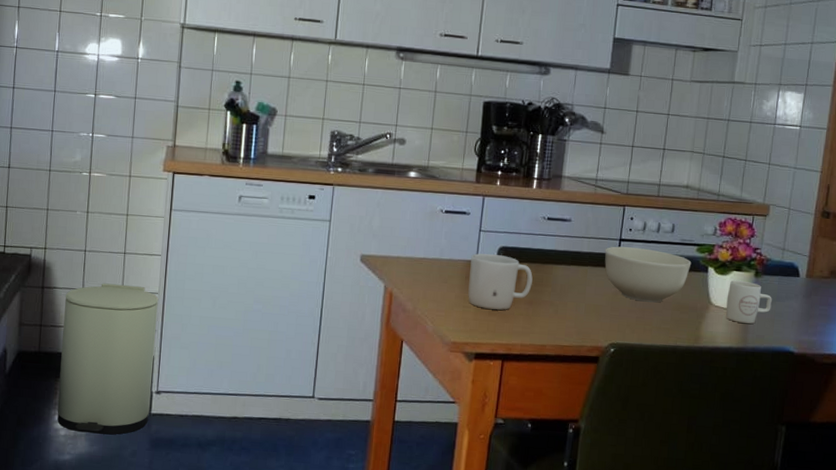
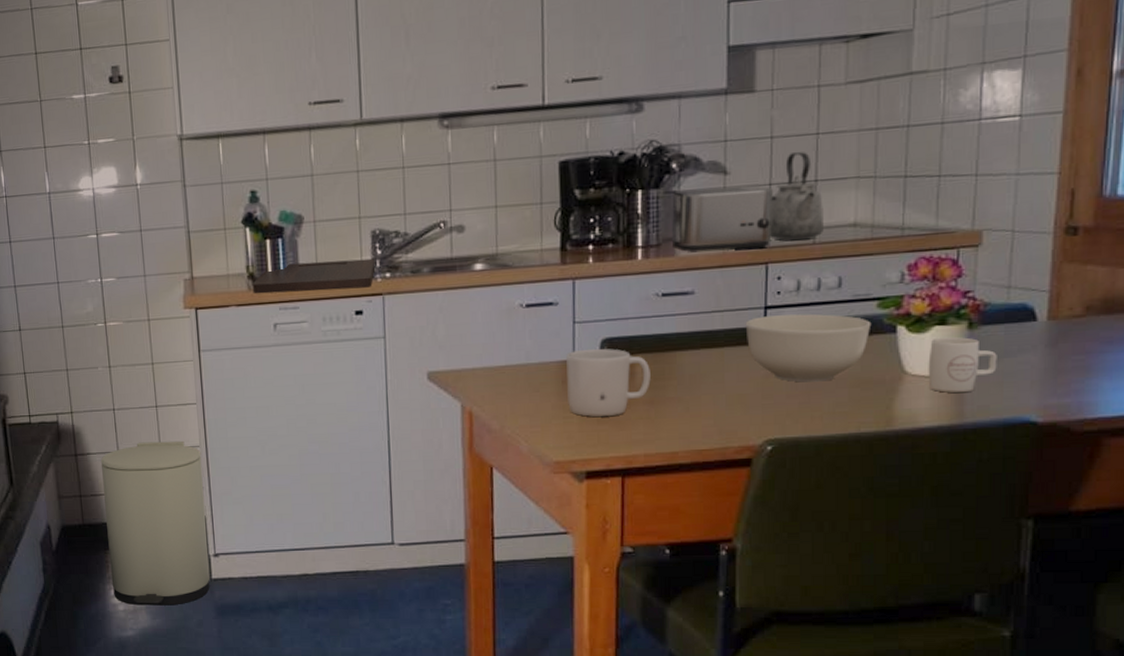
cutting board: none [225,147,331,178] -> present [252,258,376,294]
toaster: none [559,139,637,195] -> present [671,185,777,253]
kettle: none [629,125,667,193] -> present [770,151,823,241]

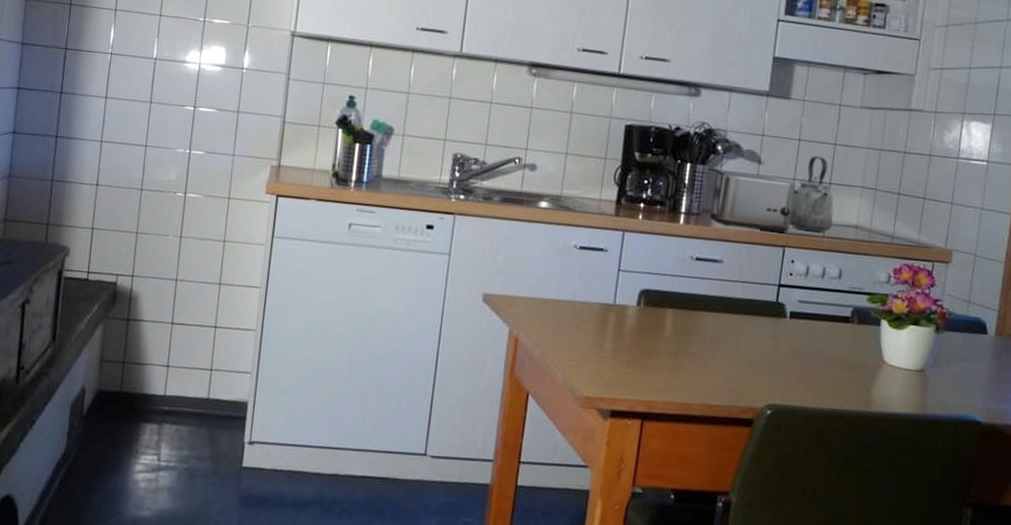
pedal bin: present [100,440,210,606] -> none [137,317,256,490]
cutting board: present [252,258,376,294] -> none [334,169,453,205]
mug: present [566,348,651,417] -> none [603,296,678,362]
bowl: present [745,313,872,382] -> none [761,292,862,359]
mug: present [928,336,997,393] -> none [901,335,956,388]

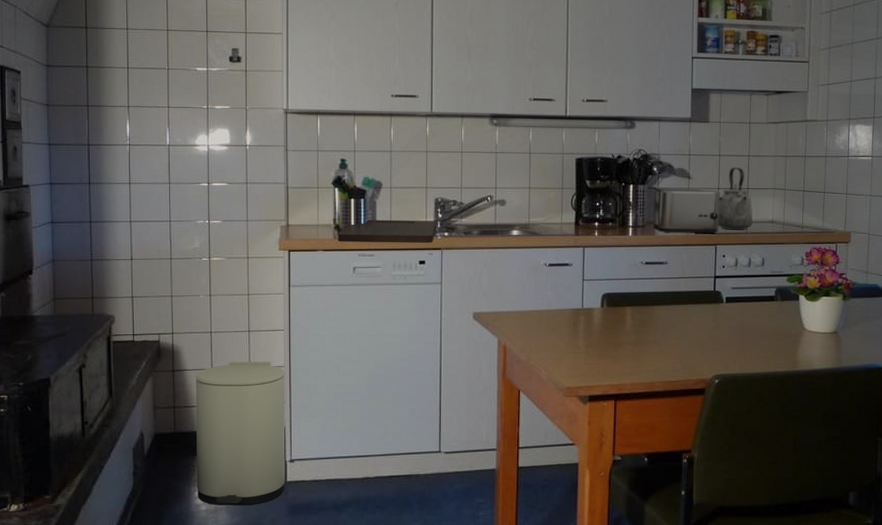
pedal bin: none [137,317,256,490] -> present [195,361,285,506]
cutting board: none [334,169,453,205] -> present [337,219,437,243]

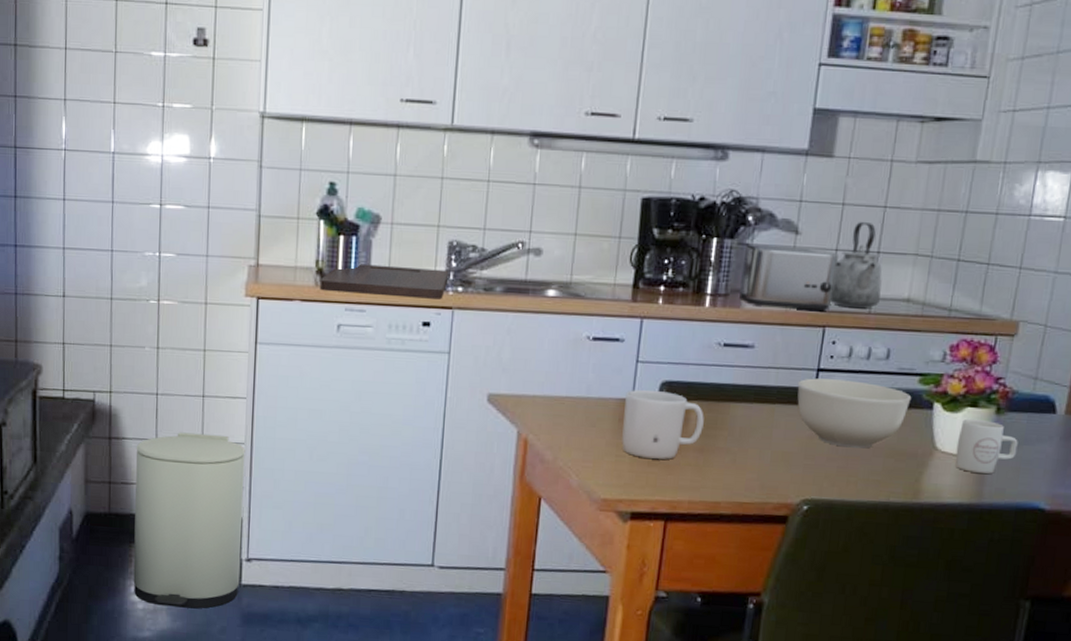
mug: none [577,300,636,354] -> present [622,389,704,460]
bowl: none [701,283,783,333] -> present [797,378,912,449]
mug: none [819,305,861,346] -> present [955,418,1018,475]

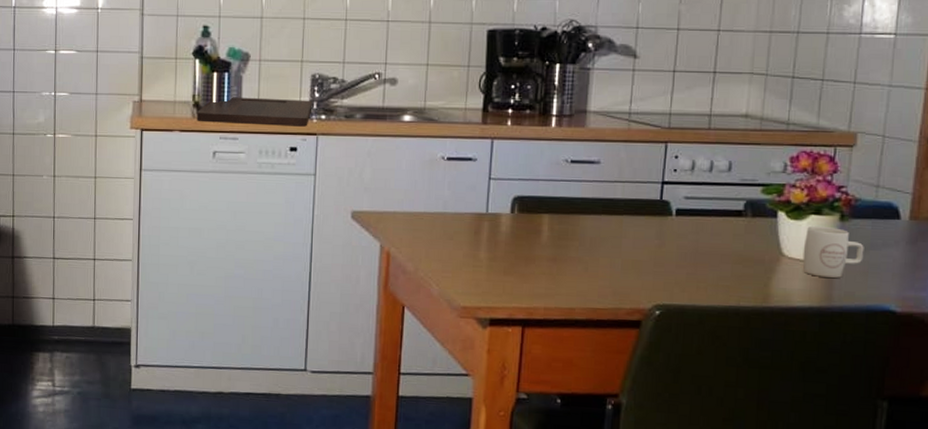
pedal bin: present [133,432,245,609] -> none [34,251,133,411]
mug: present [622,389,704,460] -> none [478,204,556,270]
toaster: present [738,243,842,312] -> none [582,68,680,129]
bowl: present [797,378,912,449] -> none [643,190,756,256]
kettle: present [830,221,882,309] -> none [671,44,720,125]

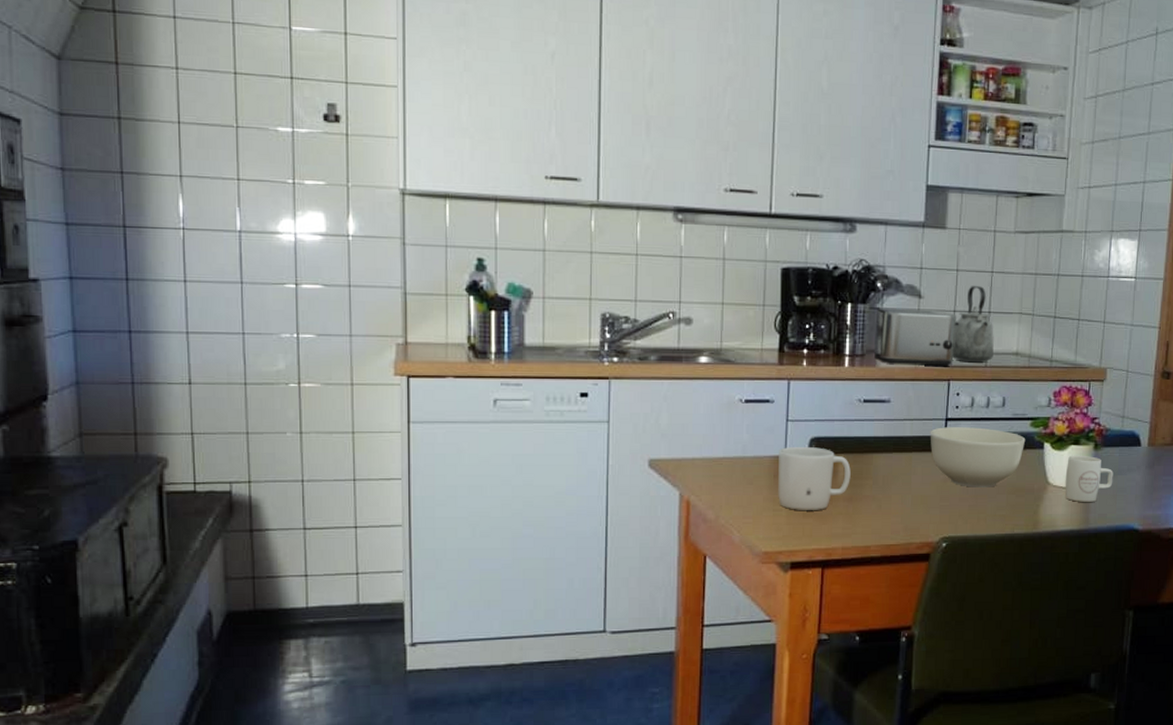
cutting board: present [196,97,313,127] -> none [473,338,604,370]
mug: none [478,204,556,270] -> present [778,446,851,511]
toaster: none [582,68,680,129] -> present [873,307,960,367]
bowl: none [643,190,756,256] -> present [930,427,1026,487]
kettle: none [671,44,720,125] -> present [952,285,994,363]

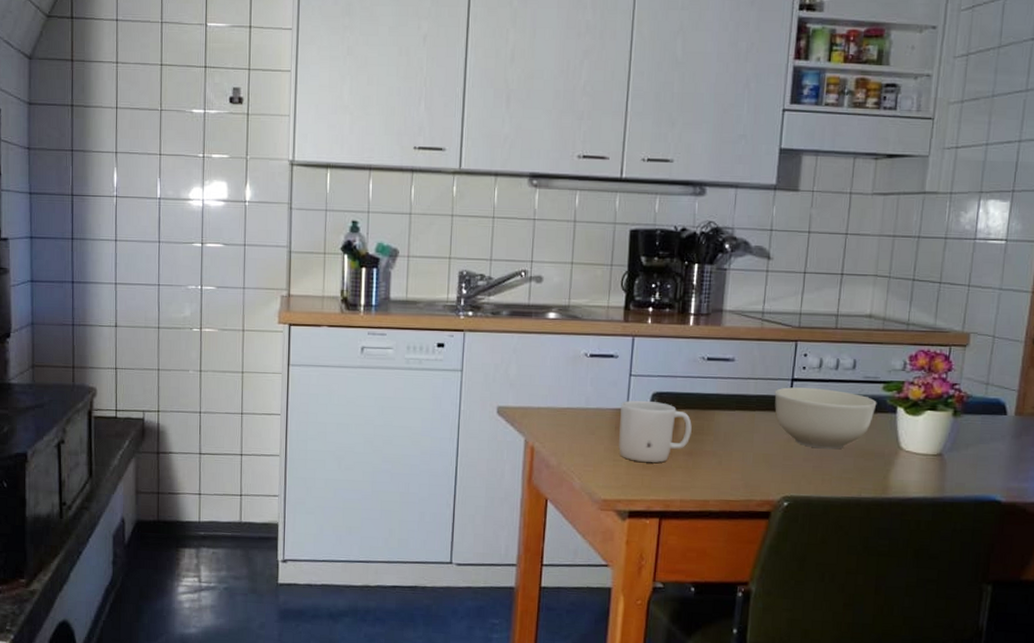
toaster: present [873,307,960,367] -> none [719,268,810,328]
kettle: present [952,285,994,363] -> none [801,247,846,325]
mug: present [1065,455,1113,503] -> none [918,421,974,471]

